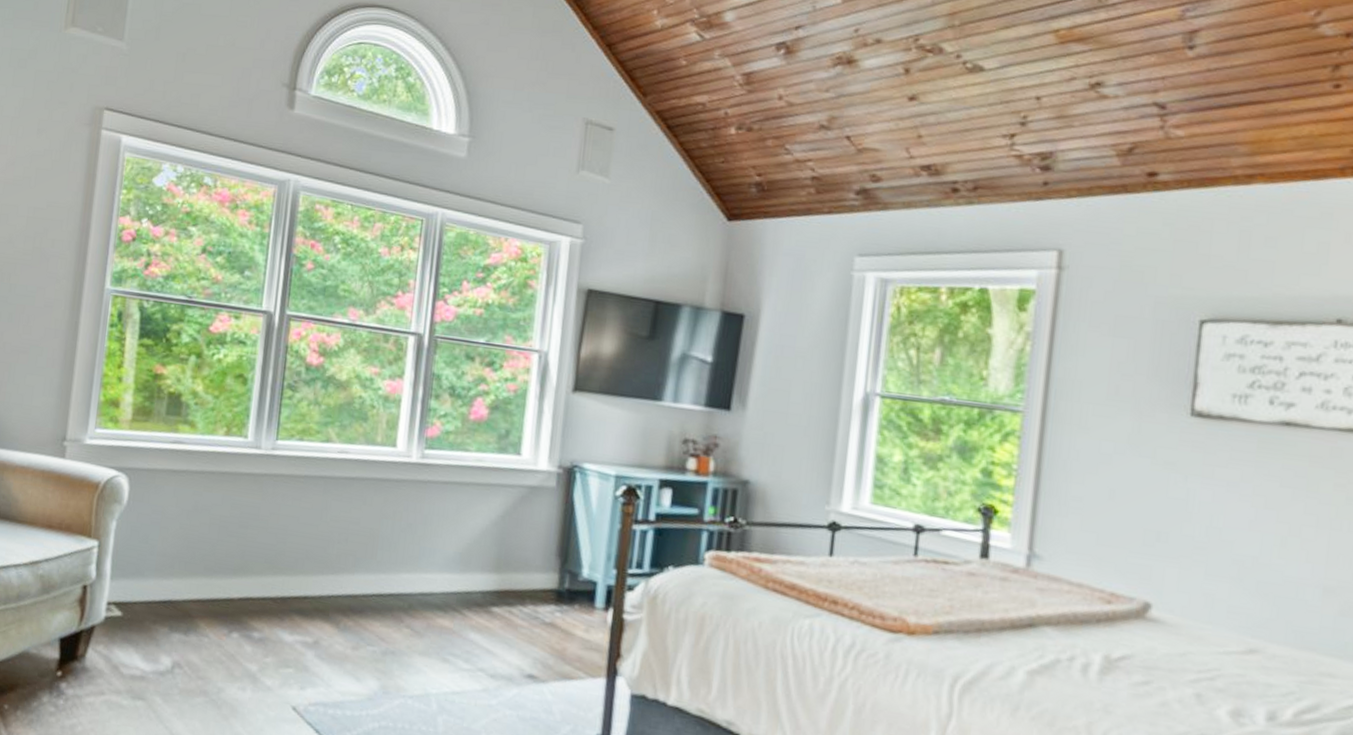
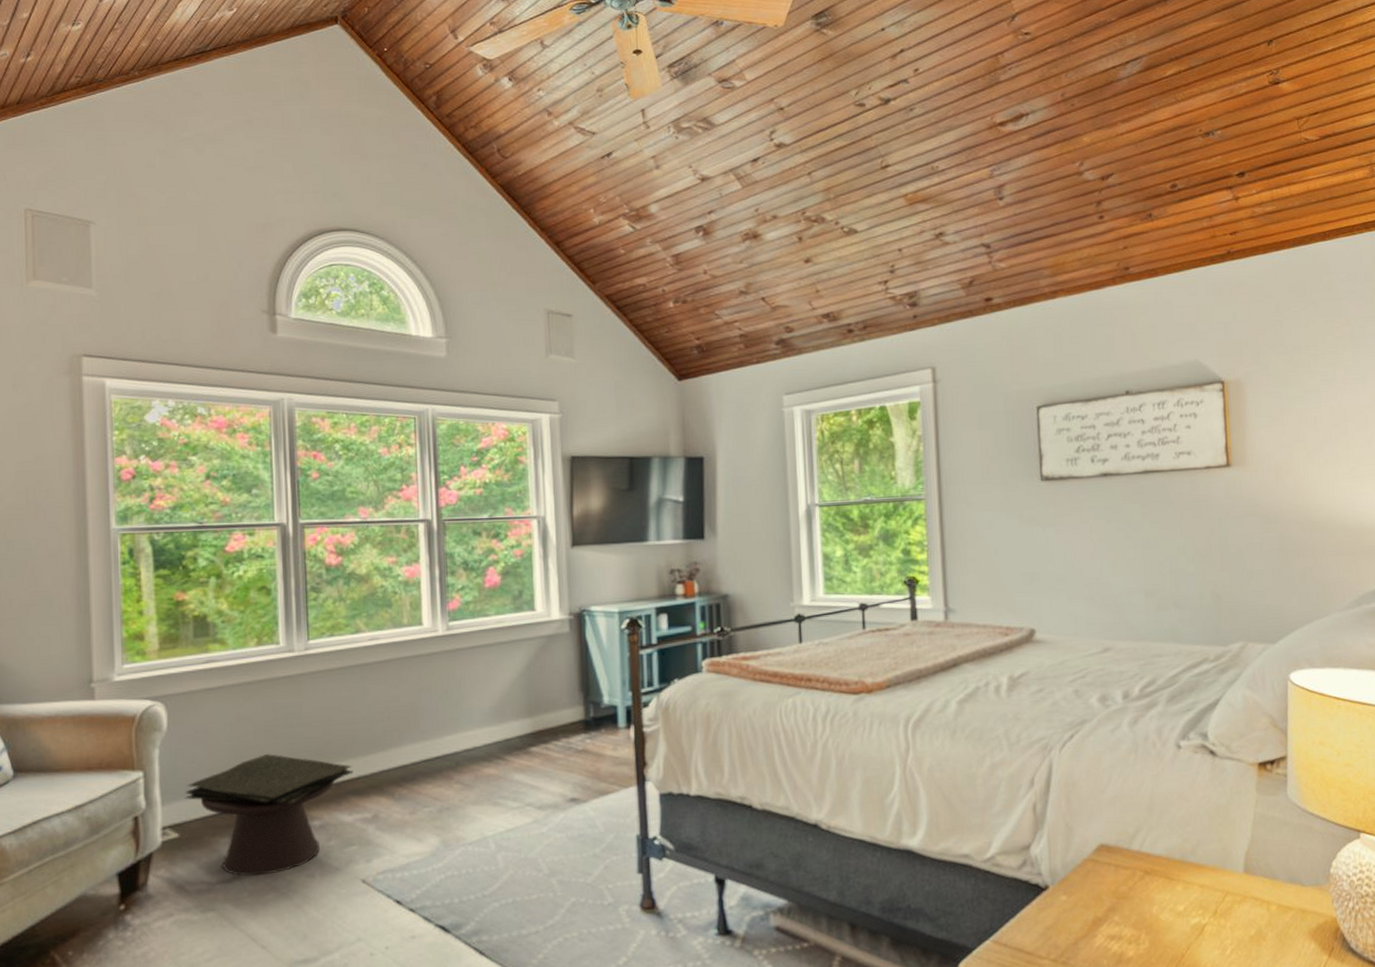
side table: none [132,550,302,677] -> present [184,754,354,877]

